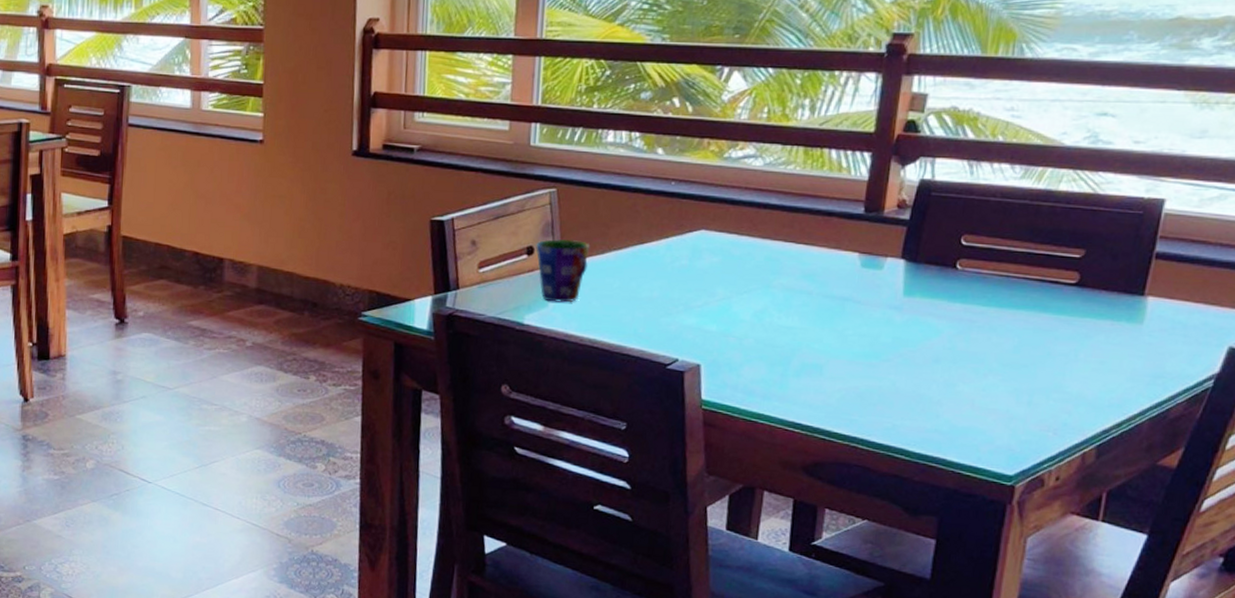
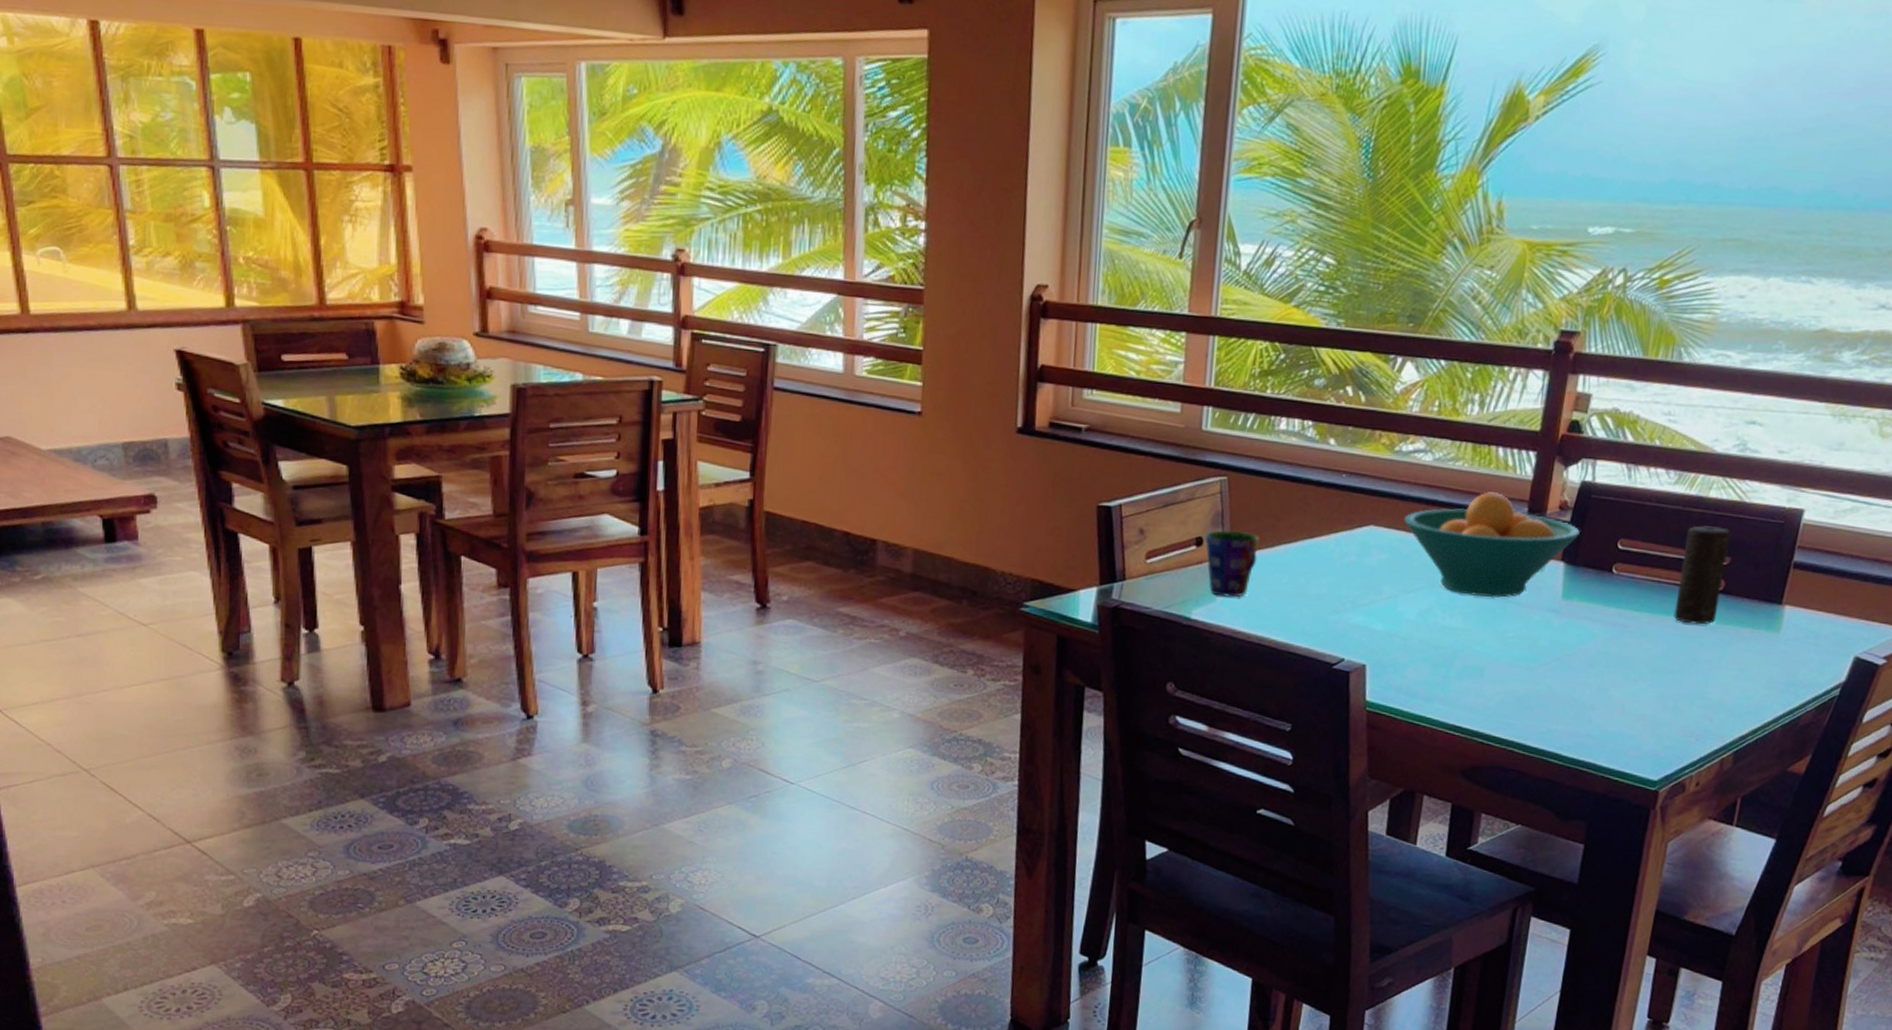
fruit bowl: none [734,193,920,297] -> present [1403,492,1580,598]
candle: none [1025,219,1085,318] -> present [1673,525,1731,625]

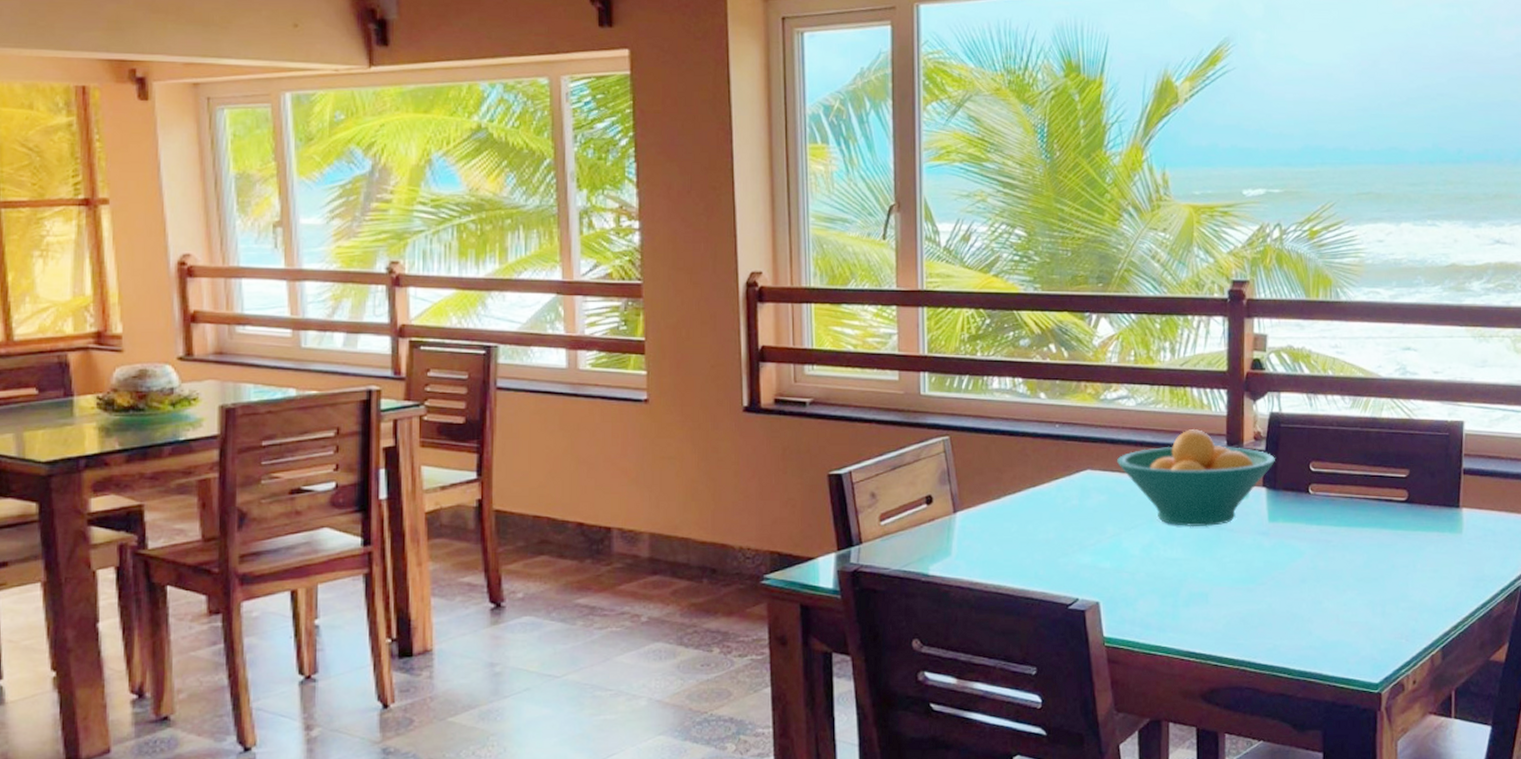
cup: present [1205,530,1260,598] -> none [934,486,986,550]
candle: present [1673,525,1731,625] -> none [1367,443,1407,533]

